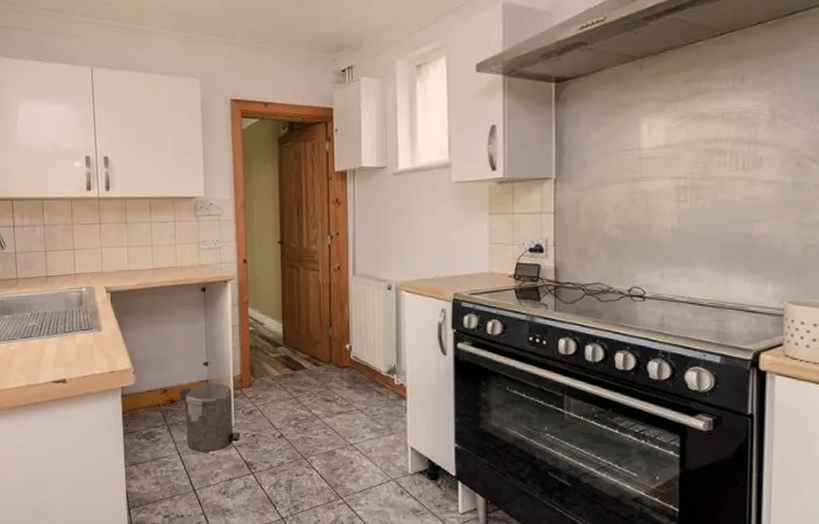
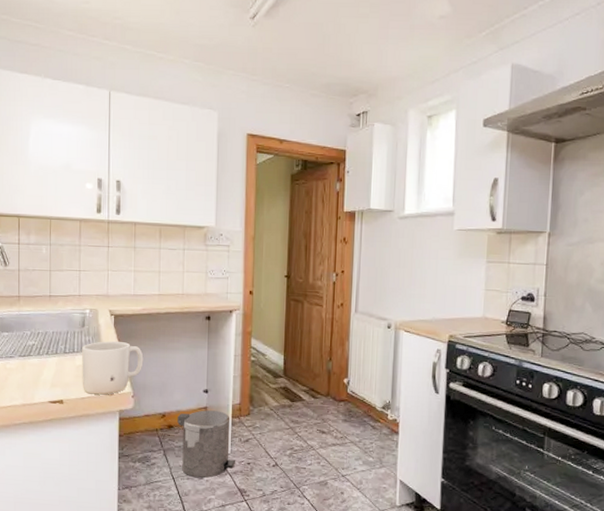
mug: none [80,319,142,372] -> present [81,341,144,395]

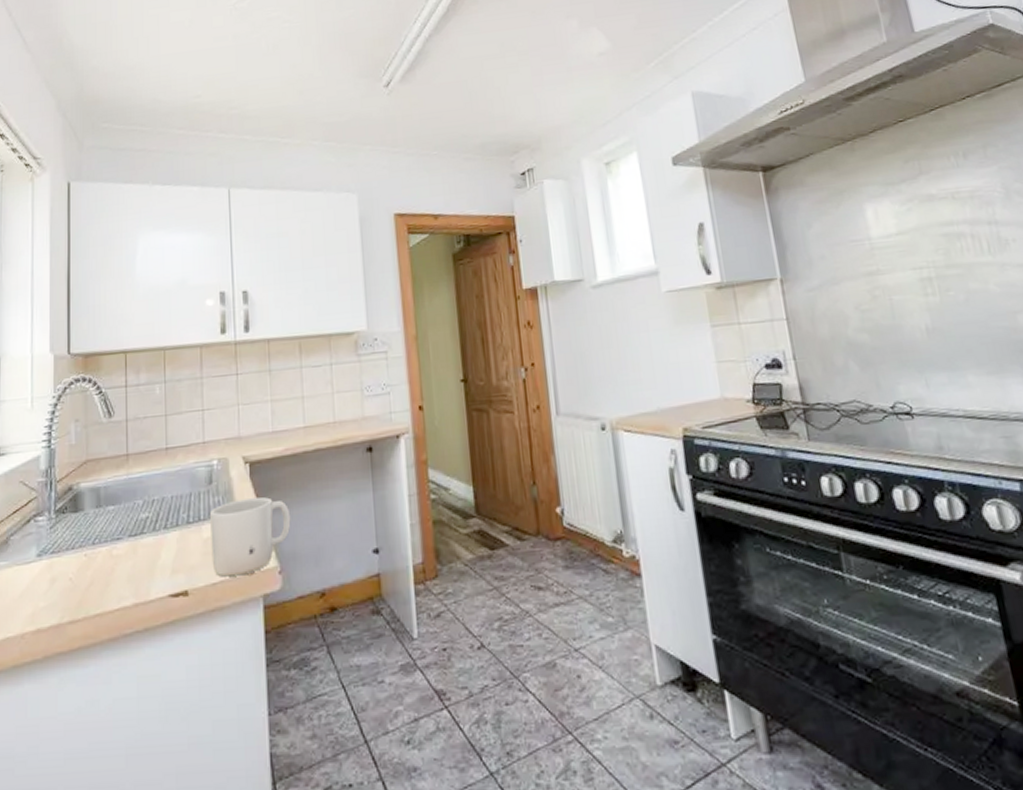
trash can: present [177,410,236,478] -> none [341,577,427,682]

